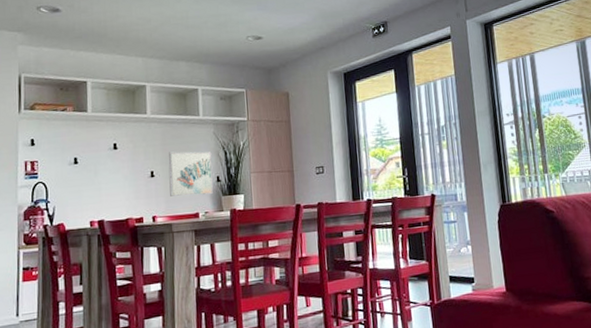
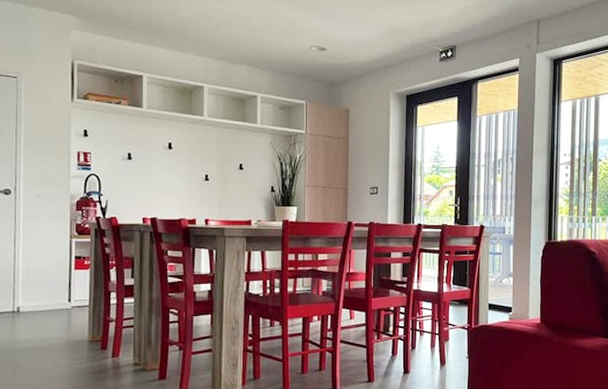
wall art: present [168,151,213,197] -> none [223,157,268,204]

